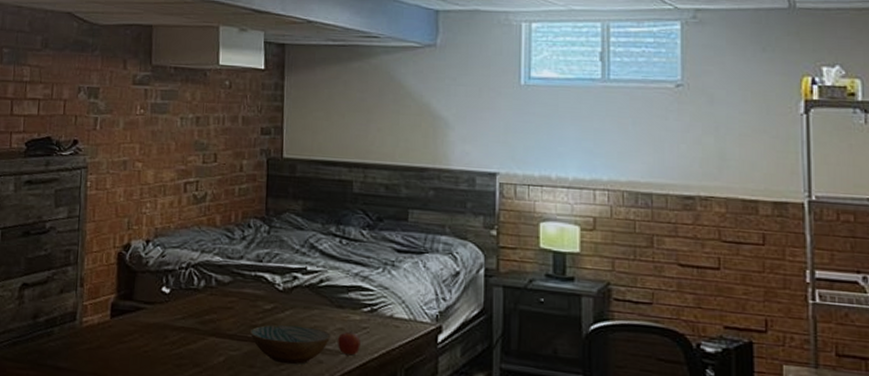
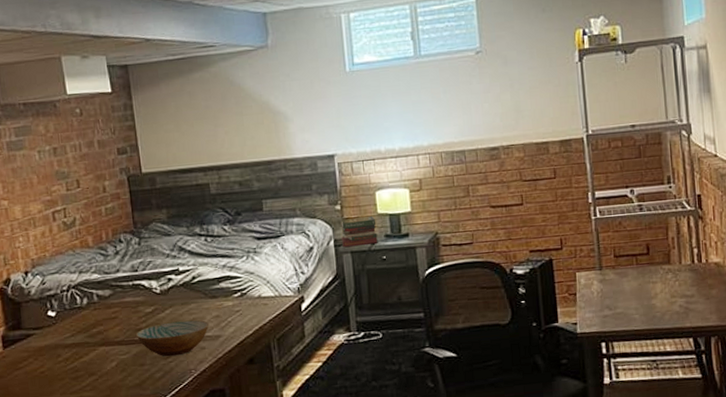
fruit: present [338,330,361,356] -> none [215,315,236,338]
books: none [493,247,537,282] -> present [340,215,378,248]

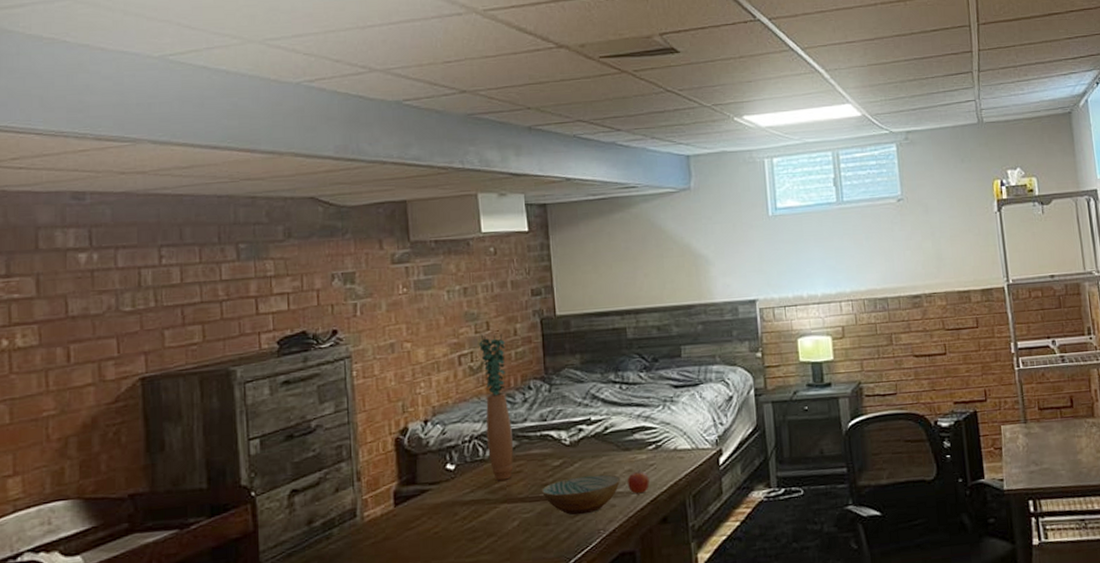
vase: none [71,190,110,326] -> present [479,333,514,481]
fruit: none [215,315,236,338] -> present [628,469,650,494]
books: present [340,215,378,248] -> none [761,363,800,397]

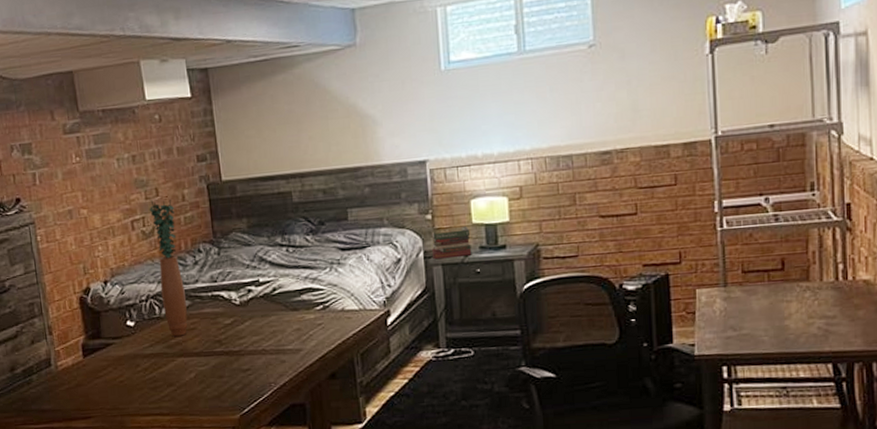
bowl: present [541,474,621,516] -> none [214,332,290,370]
fruit: present [628,469,650,494] -> none [296,328,318,351]
books: none [761,363,800,397] -> present [431,225,472,260]

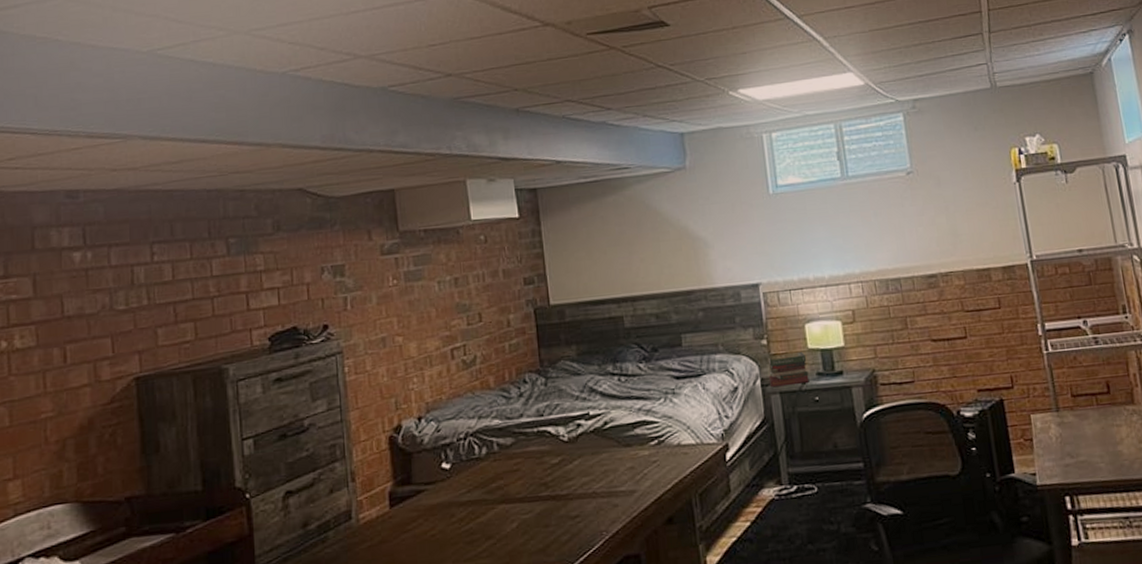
vase: present [150,199,188,337] -> none [472,325,511,480]

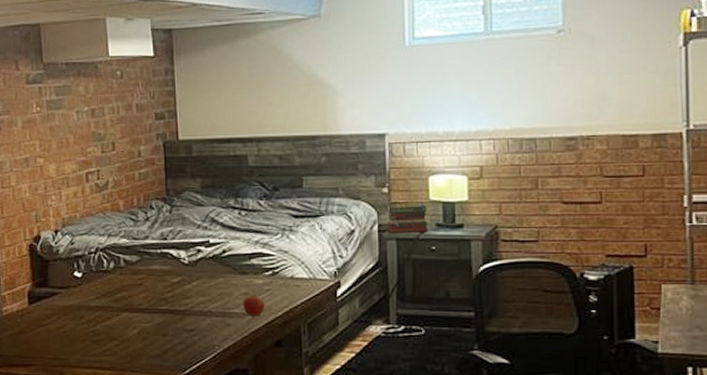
fruit: none [630,466,653,493] -> present [243,293,265,316]

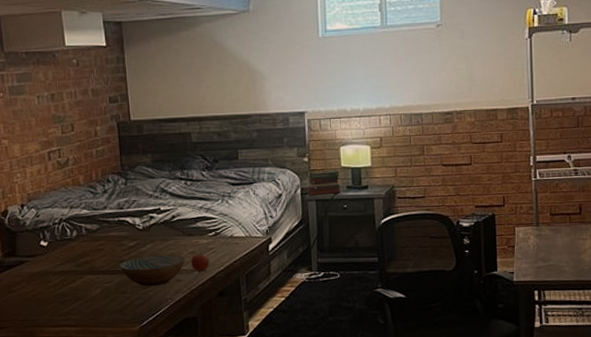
bowl: none [160,295,237,330] -> present [119,254,186,287]

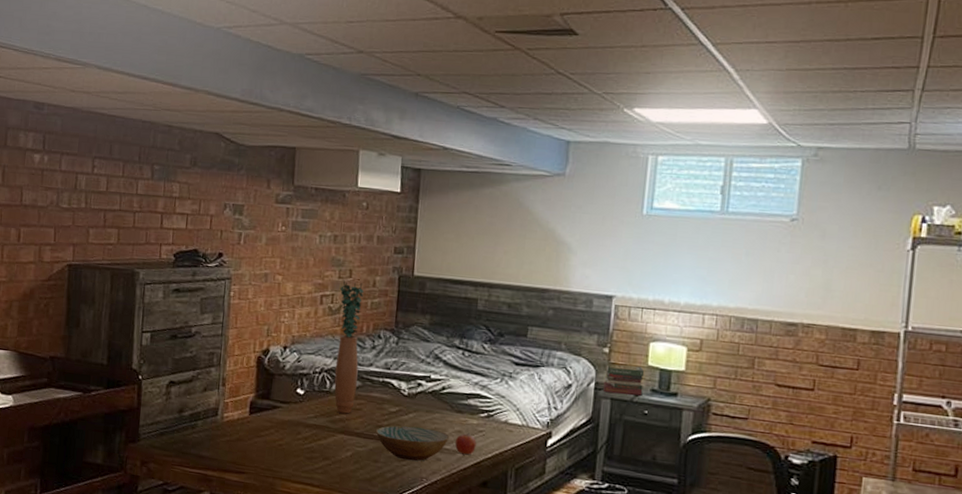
vase: none [65,133,96,256] -> present [334,279,364,414]

